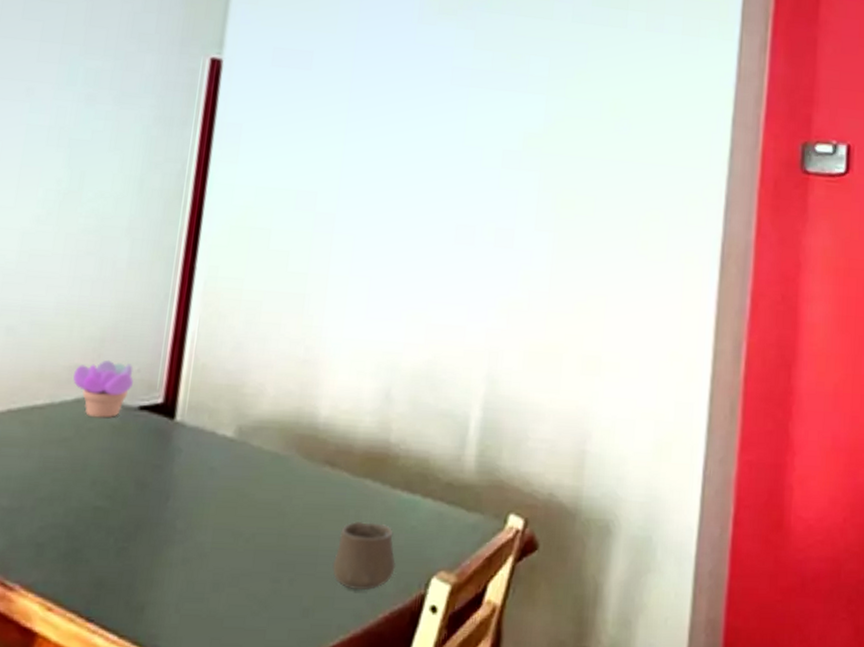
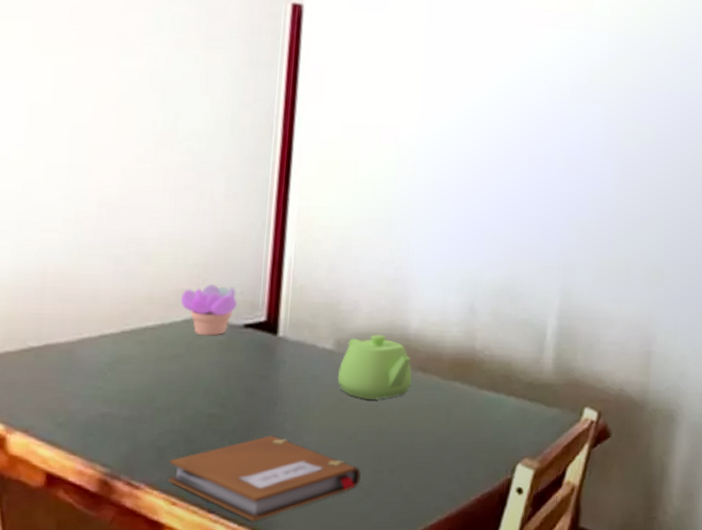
notebook: none [45,534,258,634] -> present [168,435,362,522]
teapot: none [236,422,320,498] -> present [337,334,413,400]
cup: present [332,522,397,591] -> none [427,419,485,477]

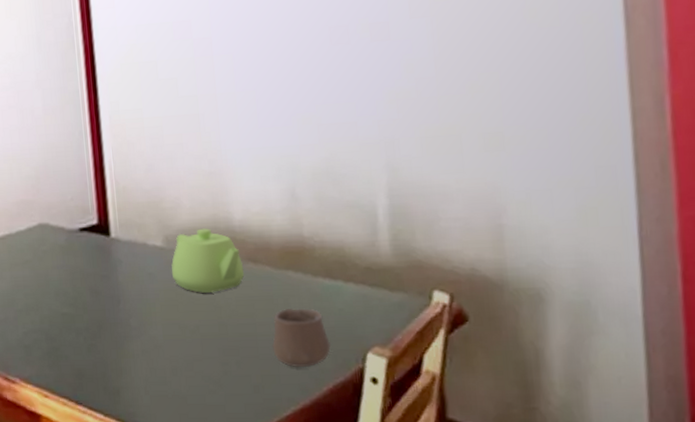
notebook: present [168,435,362,522] -> none [36,331,210,413]
succulent plant: present [181,283,237,336] -> none [21,193,70,242]
cup: none [427,419,485,477] -> present [271,308,332,368]

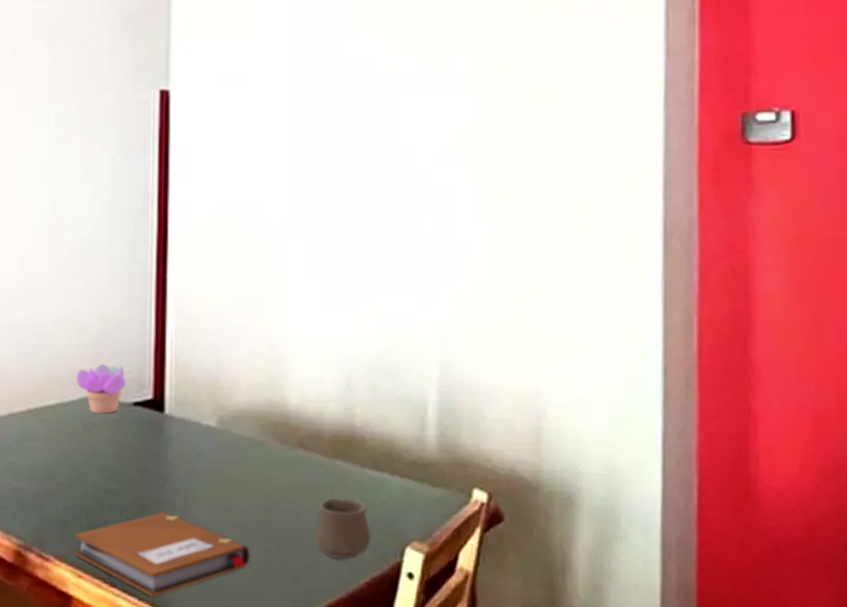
succulent plant: none [21,193,70,242] -> present [76,363,126,414]
notebook: none [36,331,210,413] -> present [74,512,251,597]
teapot: present [171,228,245,294] -> none [222,411,295,478]

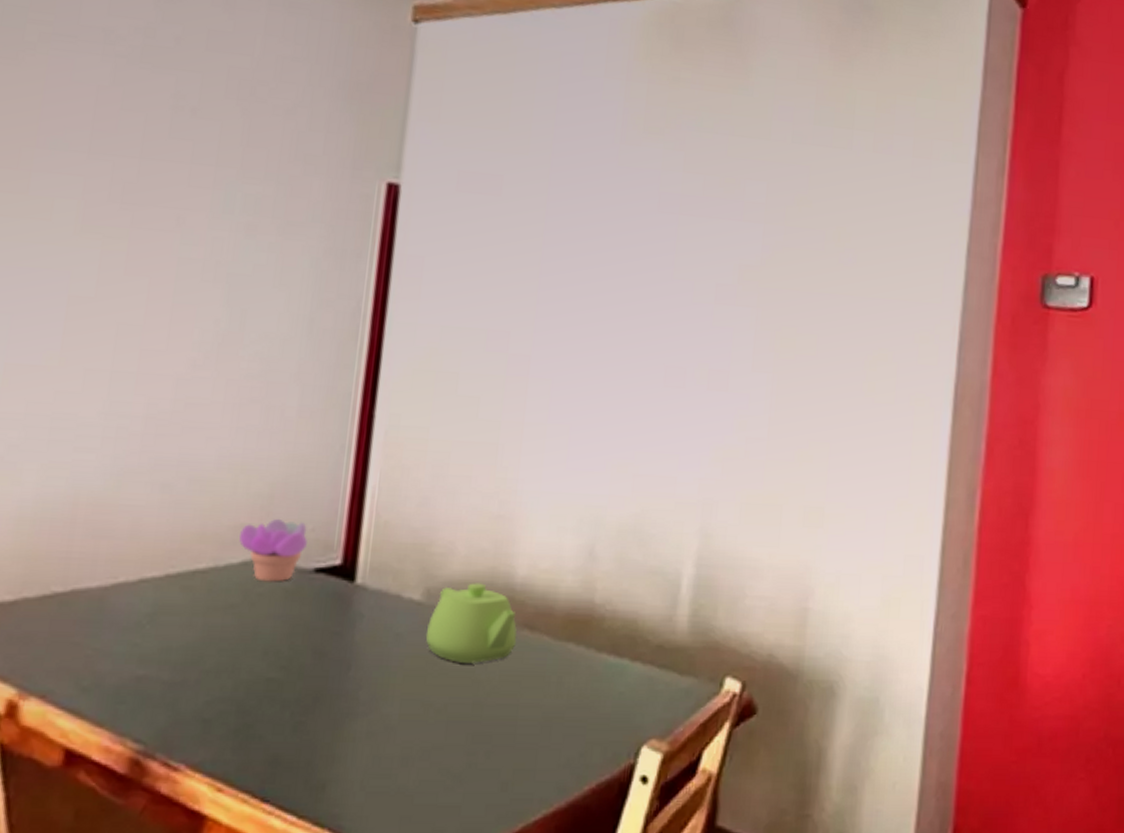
notebook: present [74,512,251,597] -> none [214,706,451,814]
teapot: none [222,411,295,478] -> present [425,583,517,665]
cup: present [314,498,372,560] -> none [532,689,603,762]

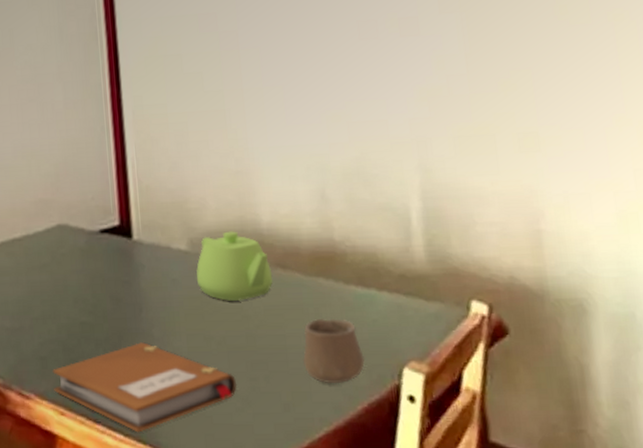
notebook: none [214,706,451,814] -> present [53,342,237,433]
succulent plant: present [239,518,307,582] -> none [40,191,90,244]
cup: none [532,689,603,762] -> present [302,319,366,384]

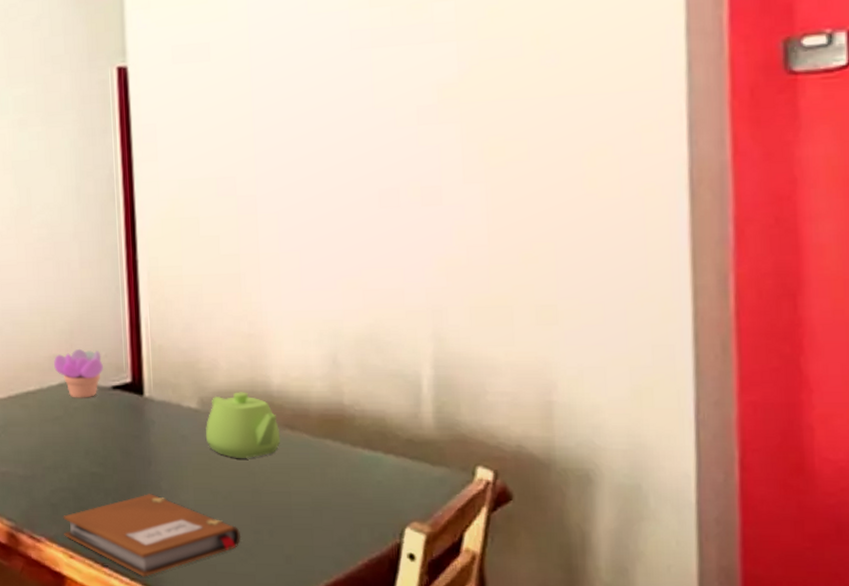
succulent plant: none [40,191,90,244] -> present [54,348,103,398]
cup: present [302,319,366,384] -> none [306,479,368,540]

